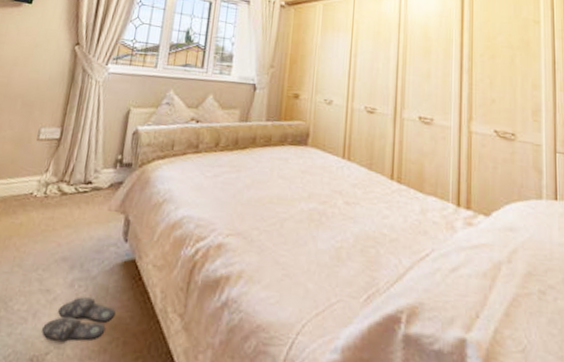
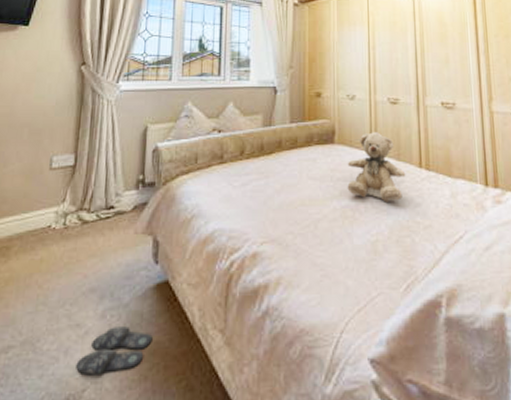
teddy bear: none [316,139,376,211] -> present [347,132,406,202]

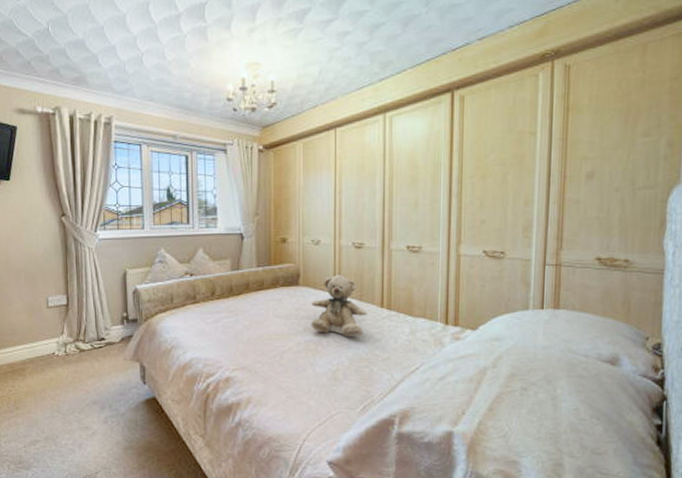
slippers: present [76,326,153,376] -> none [89,430,146,463]

